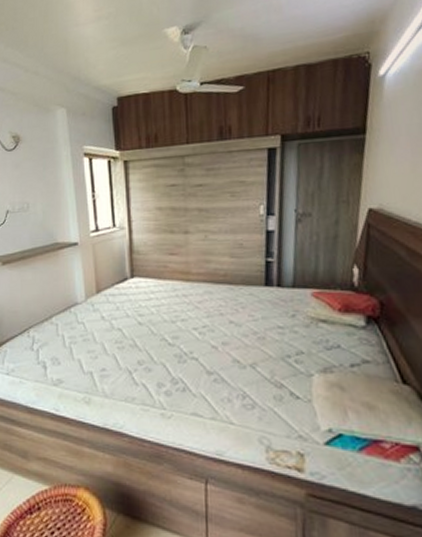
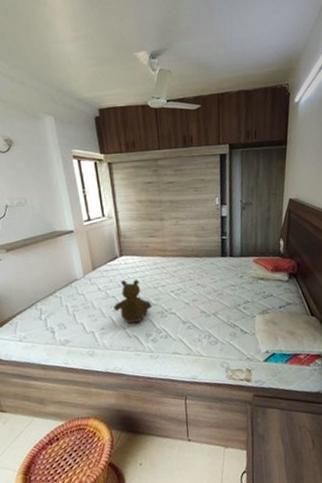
teddy bear: none [119,308,168,367] -> present [113,279,152,324]

